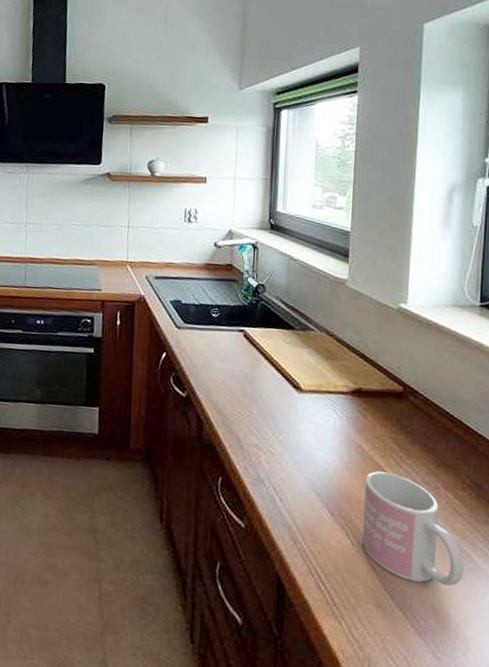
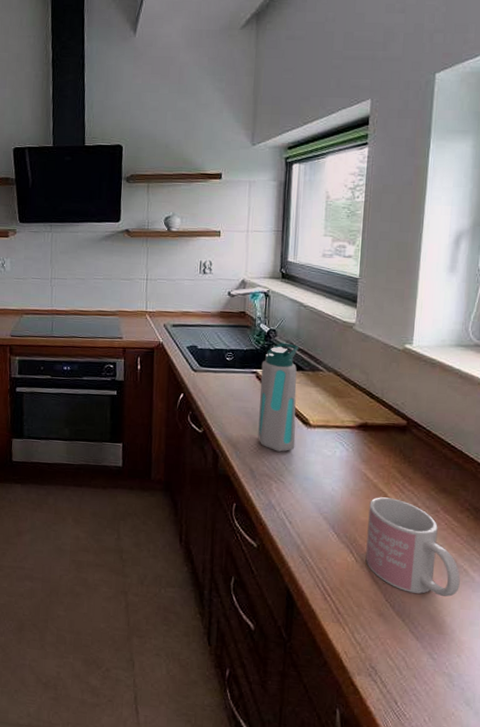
water bottle: none [246,297,289,420] -> present [258,341,299,452]

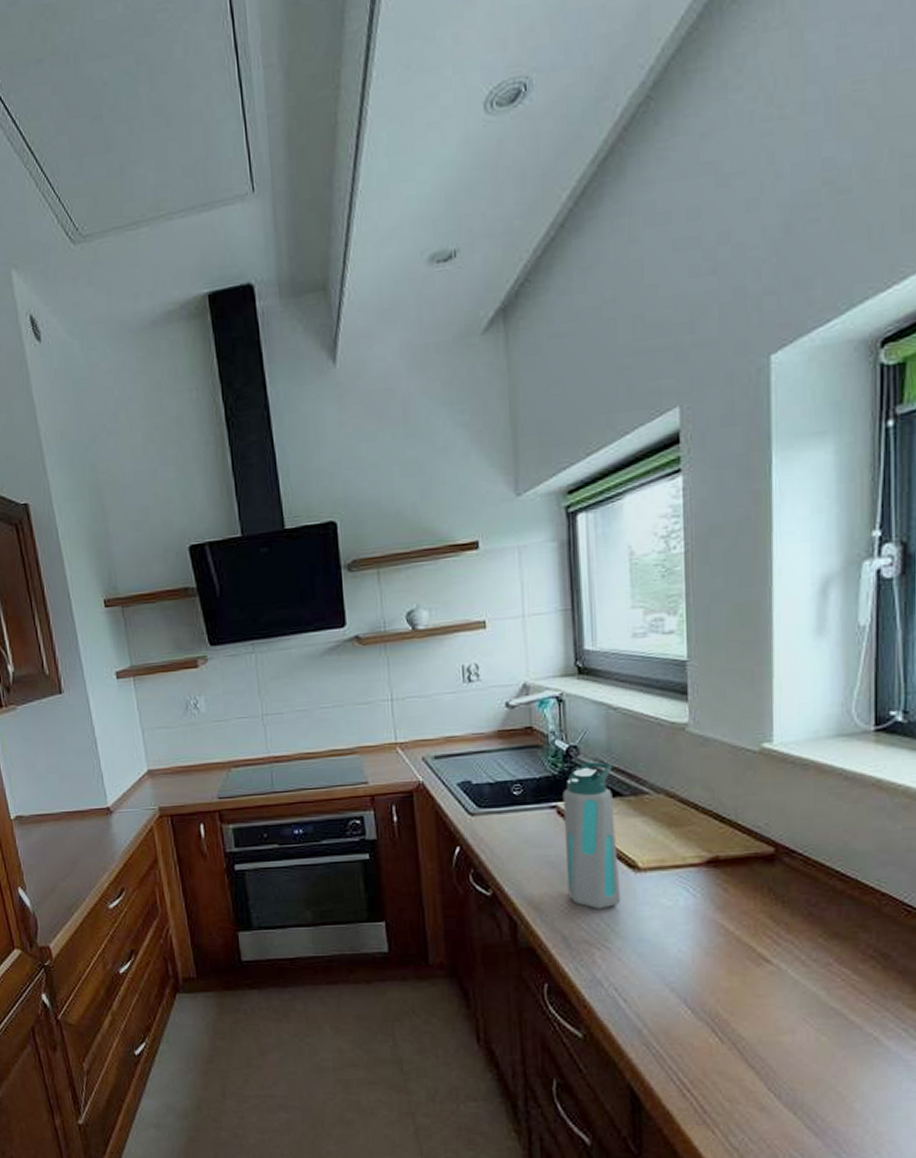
mug: present [365,497,461,597] -> none [732,953,870,1077]

